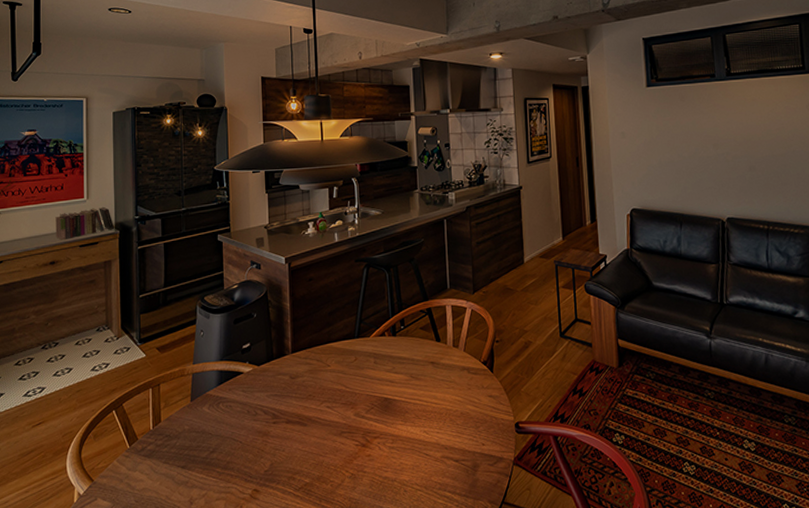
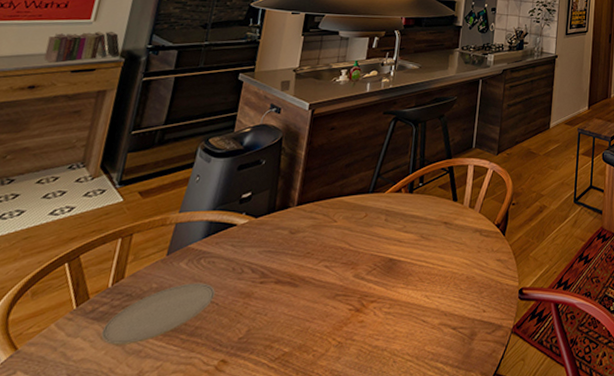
plate: none [153,424,237,477] -> present [101,283,215,345]

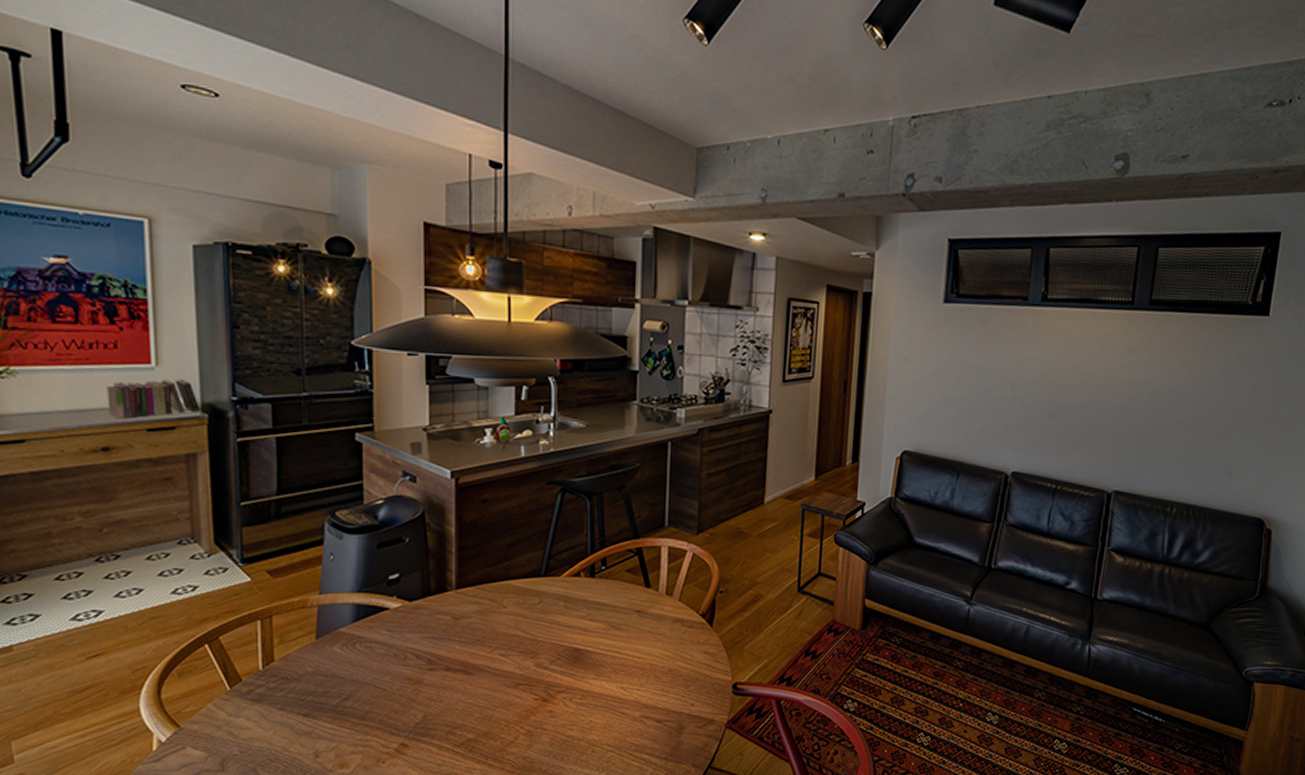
plate: present [101,283,215,345] -> none [264,668,379,726]

